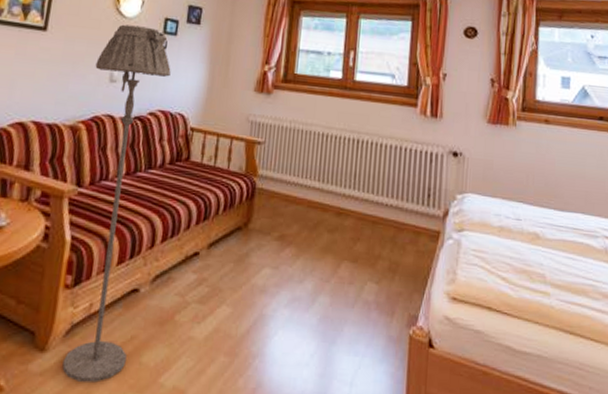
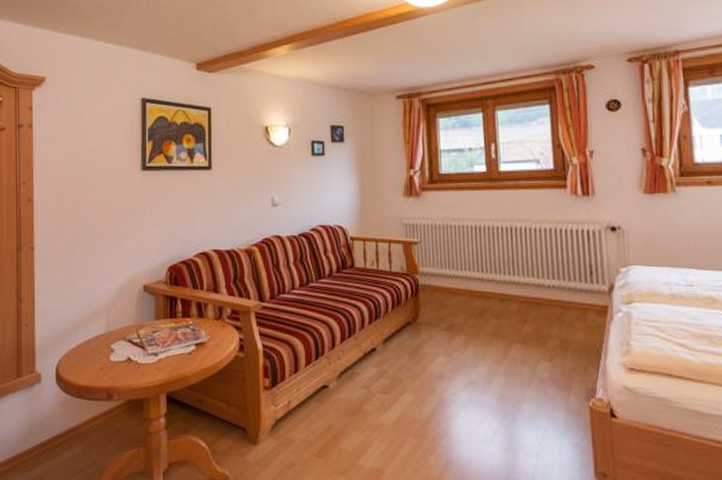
floor lamp: present [62,24,171,383] -> none [257,152,327,468]

